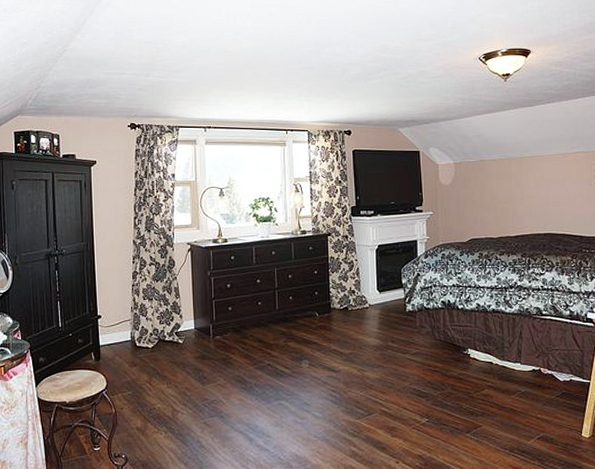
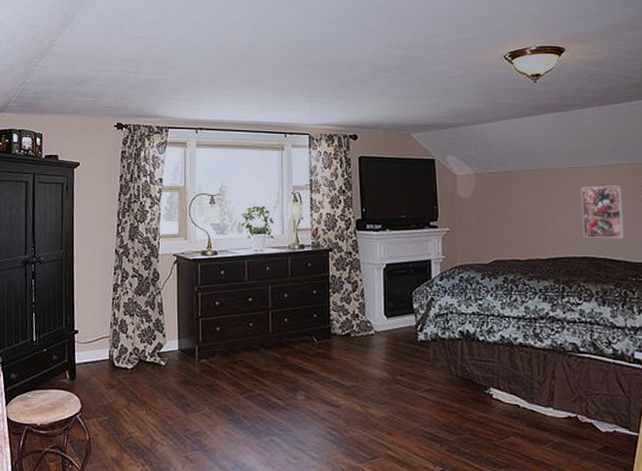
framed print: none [543,171,580,217] -> present [580,185,624,238]

